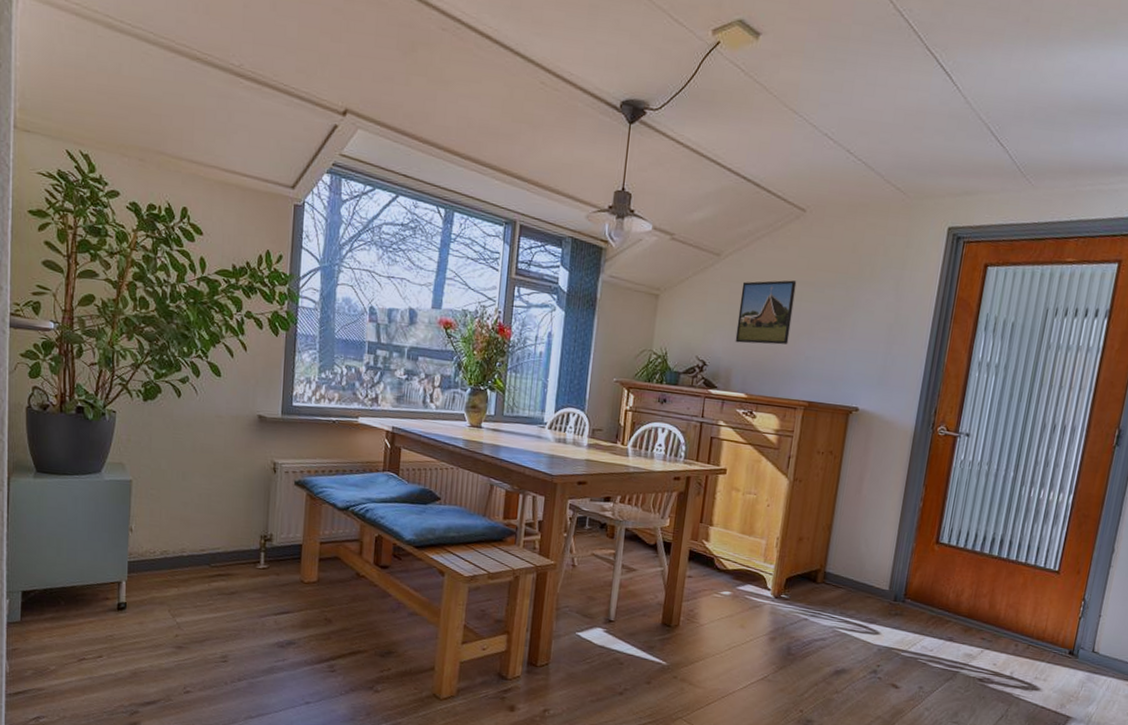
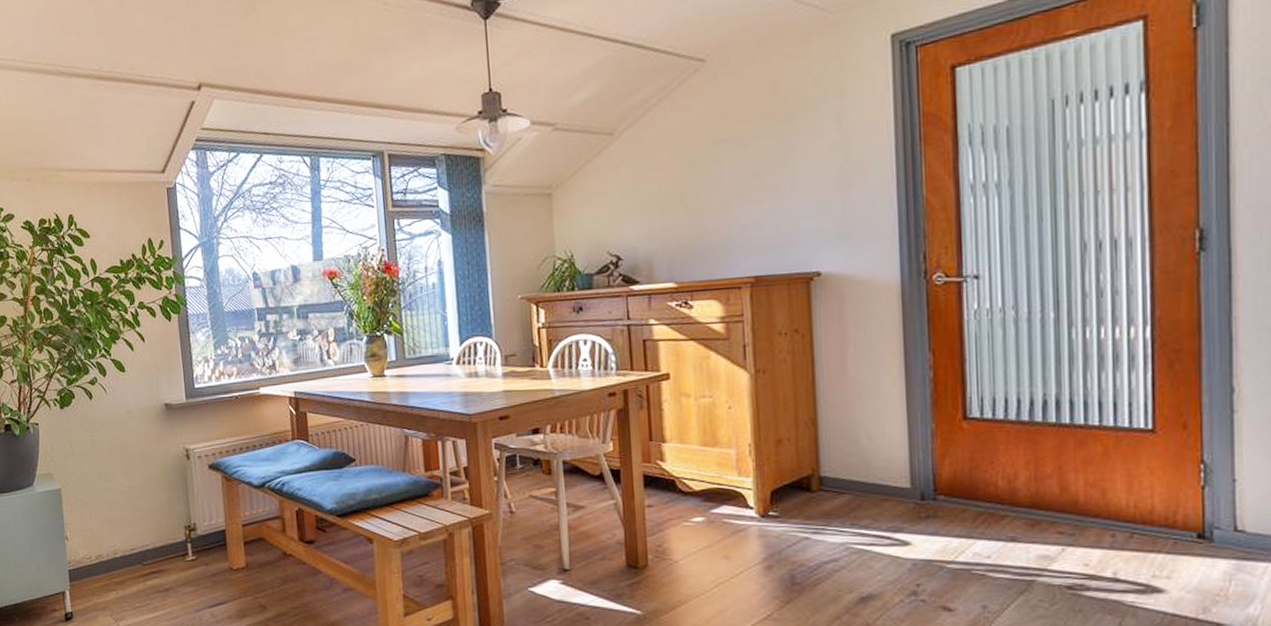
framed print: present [735,280,797,345] -> none [646,141,715,227]

